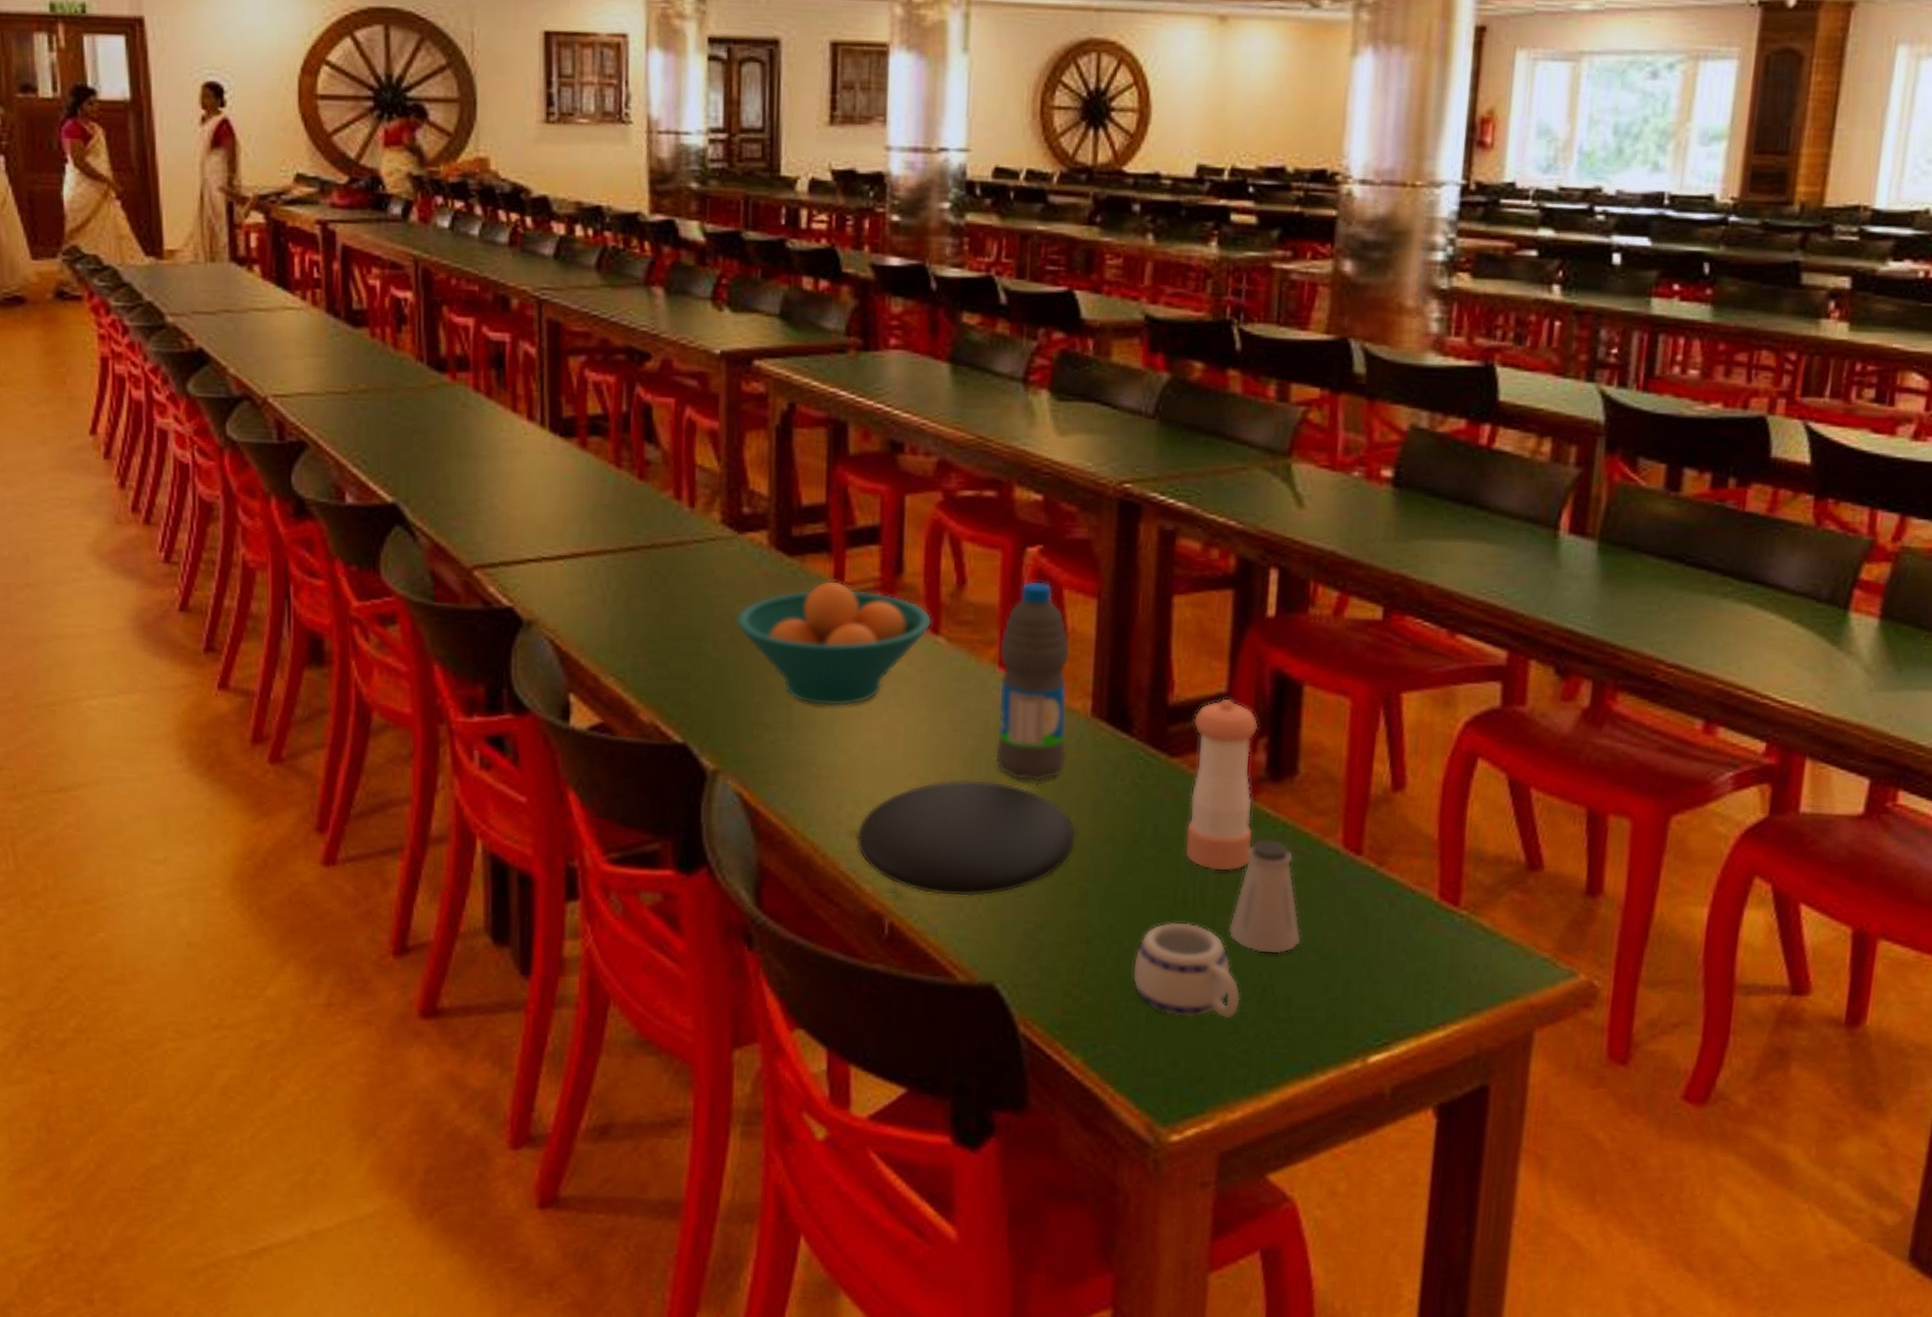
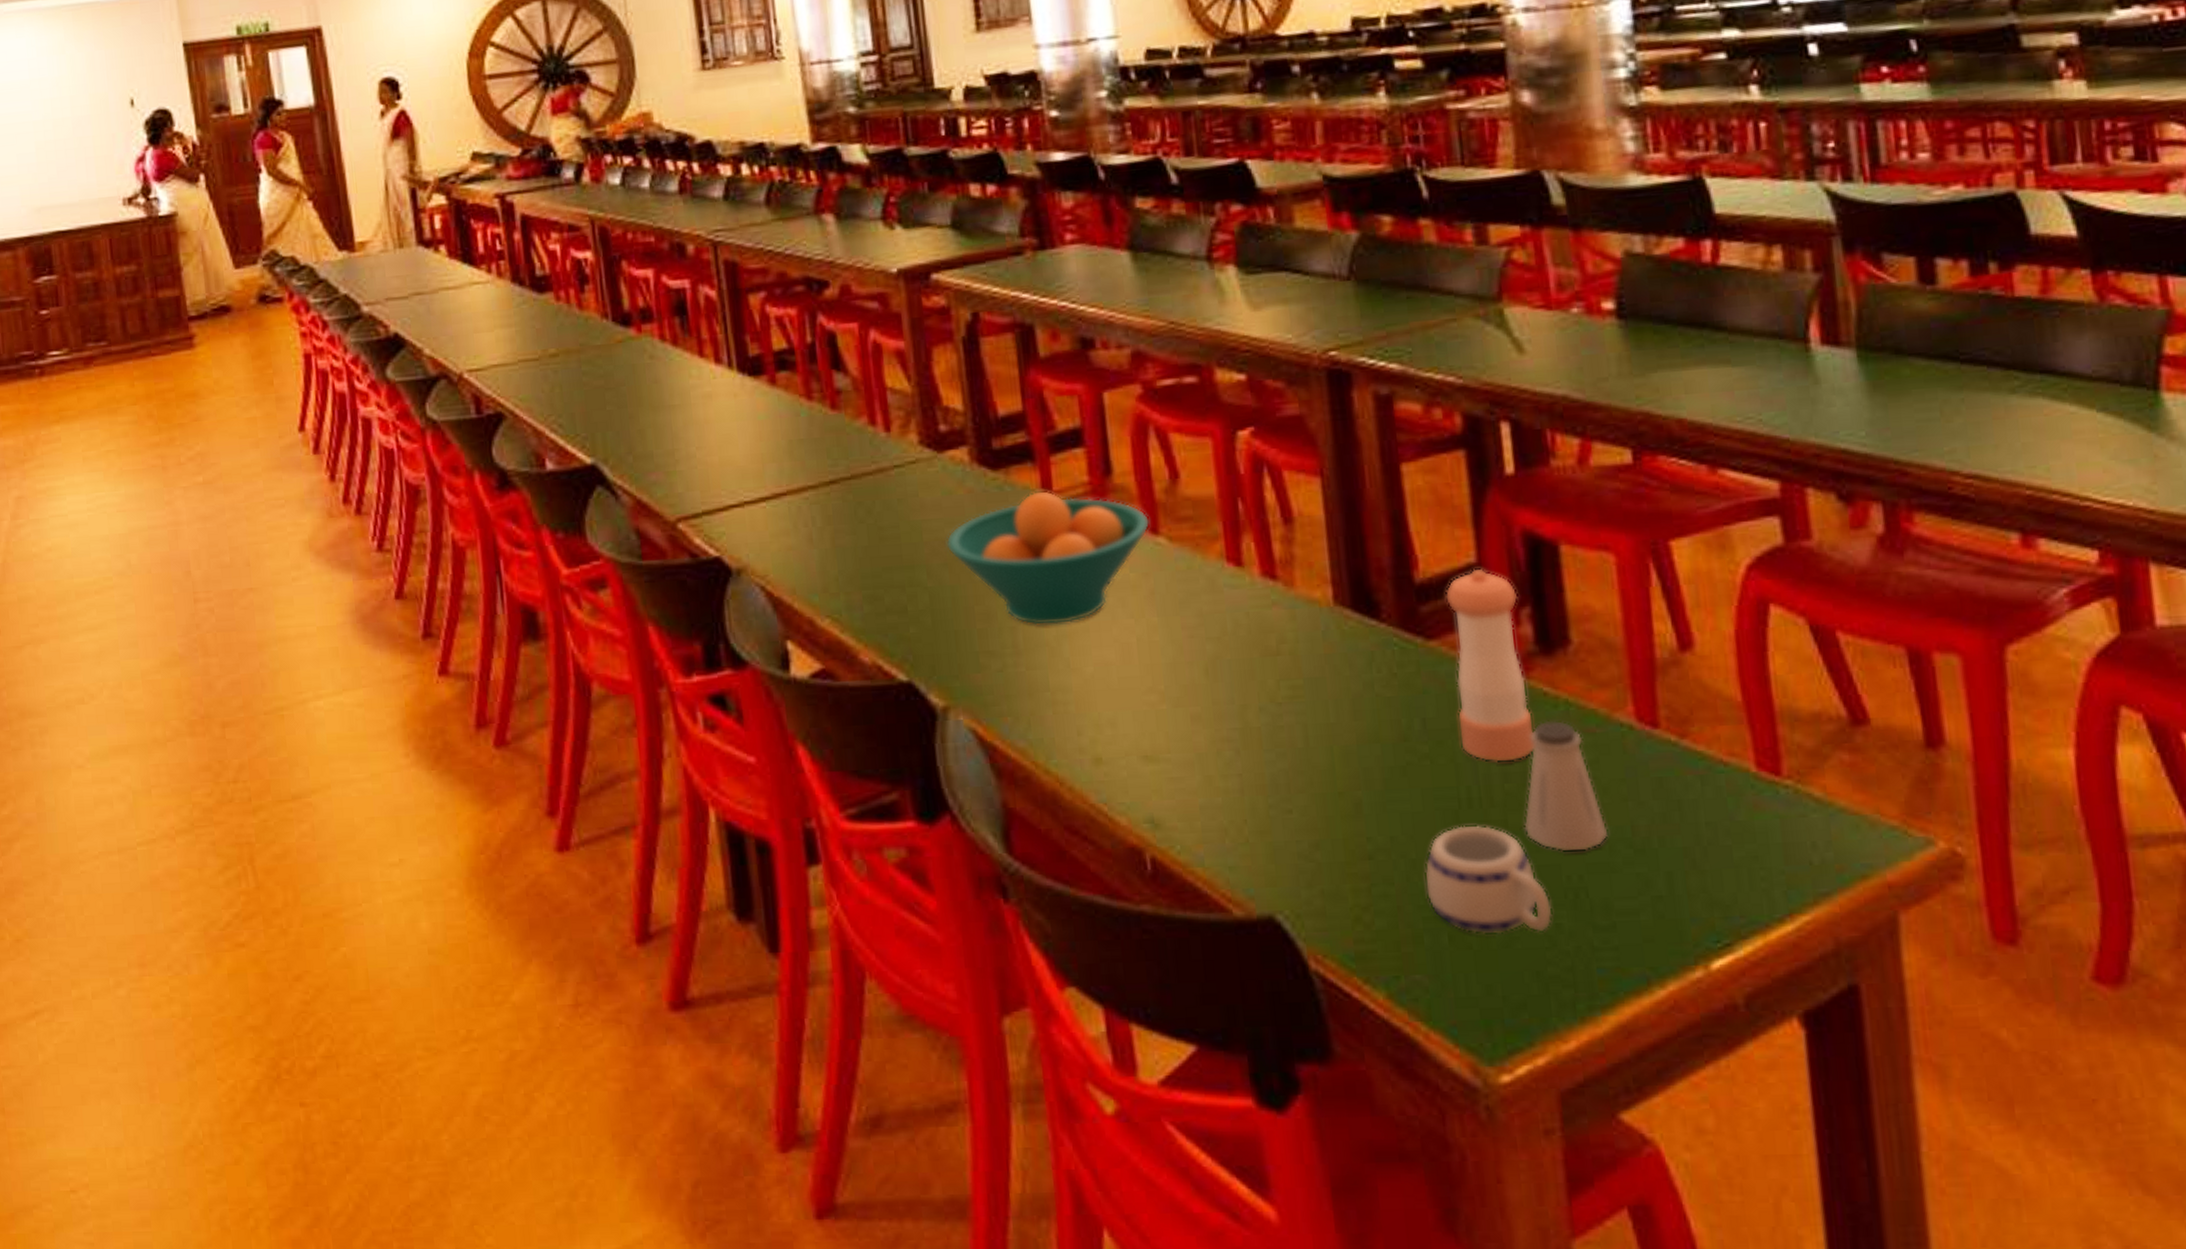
plate: present [855,779,1076,897] -> none [1101,687,1340,821]
water bottle: present [994,581,1071,782] -> none [1223,465,1315,683]

